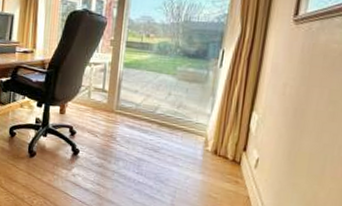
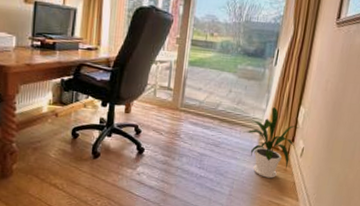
house plant: none [185,112,252,190] -> present [243,107,299,178]

